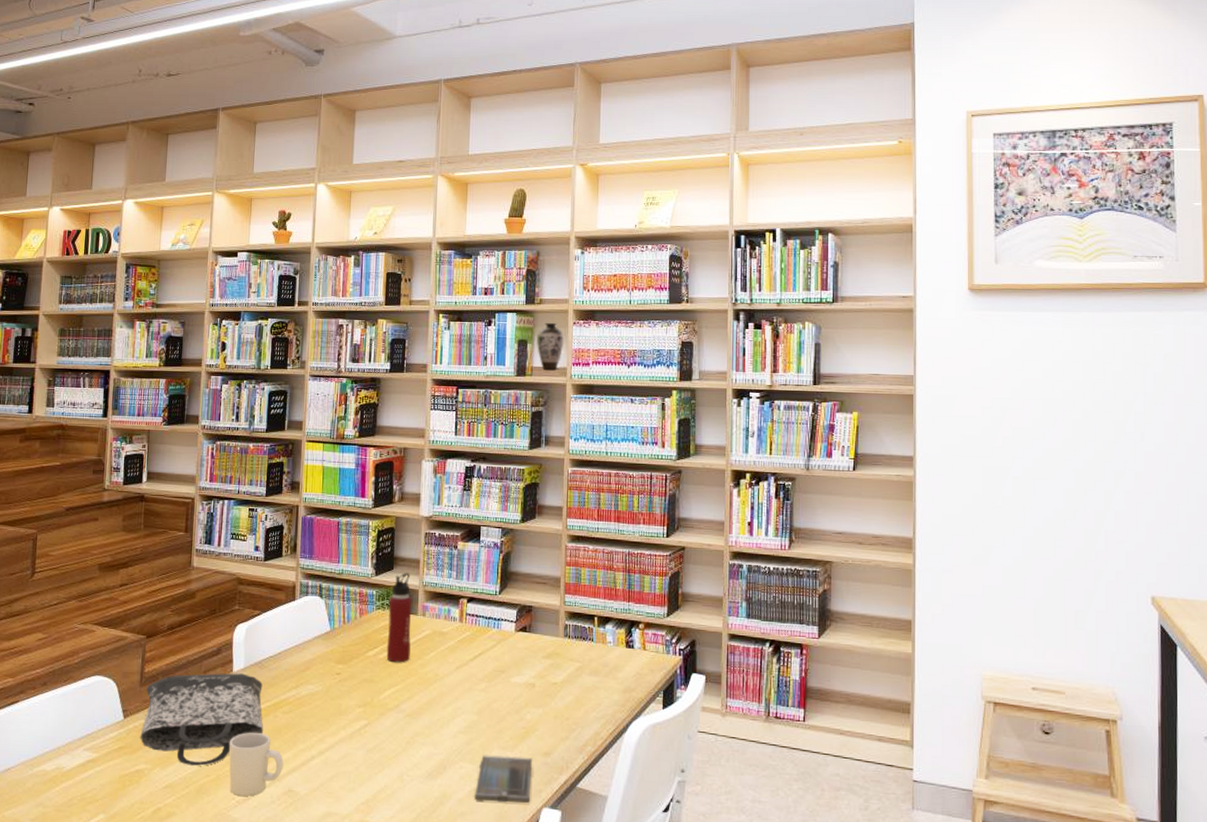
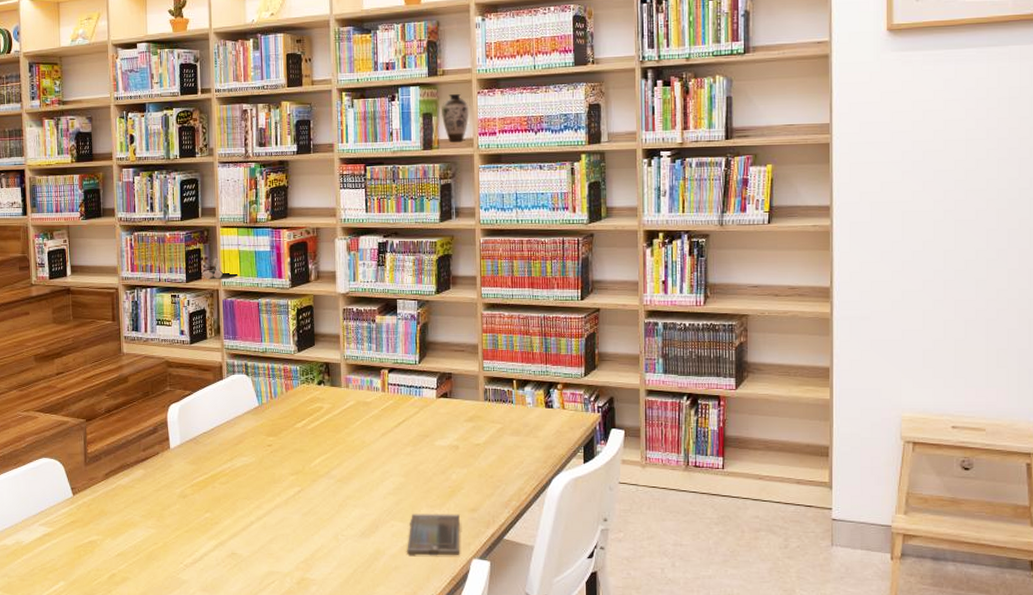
tote bag: present [140,673,264,766] -> none [90,449,204,535]
mug: present [229,732,284,796] -> none [172,502,225,560]
plush toy: none [283,471,321,495] -> present [202,256,239,279]
water bottle: present [386,573,412,662] -> none [312,348,338,432]

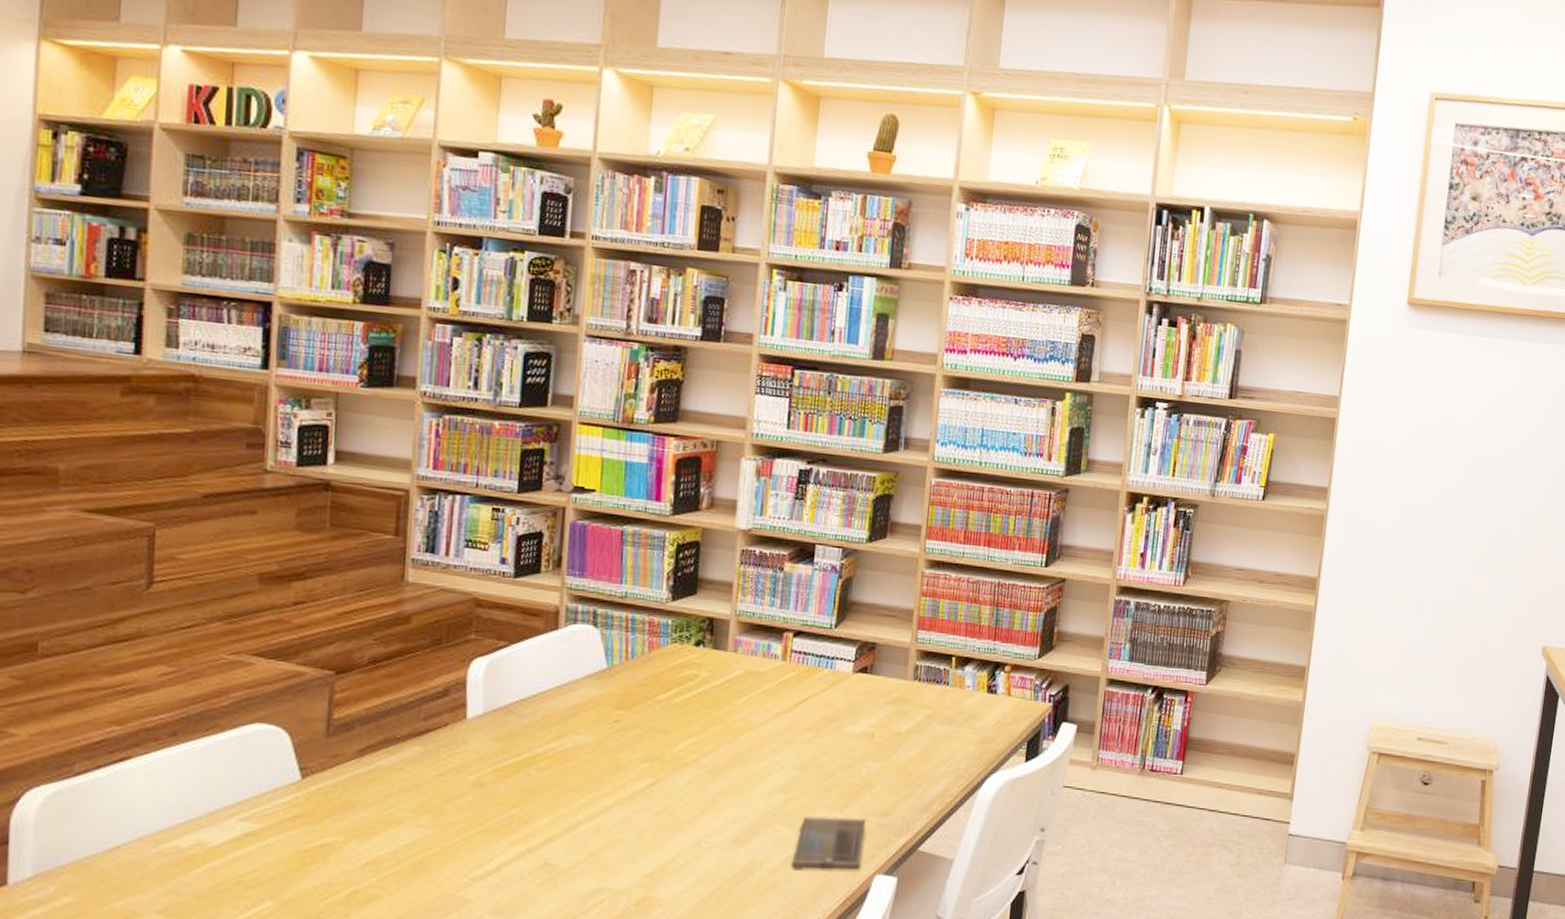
decorative vase: present [442,93,470,144] -> none [901,294,937,358]

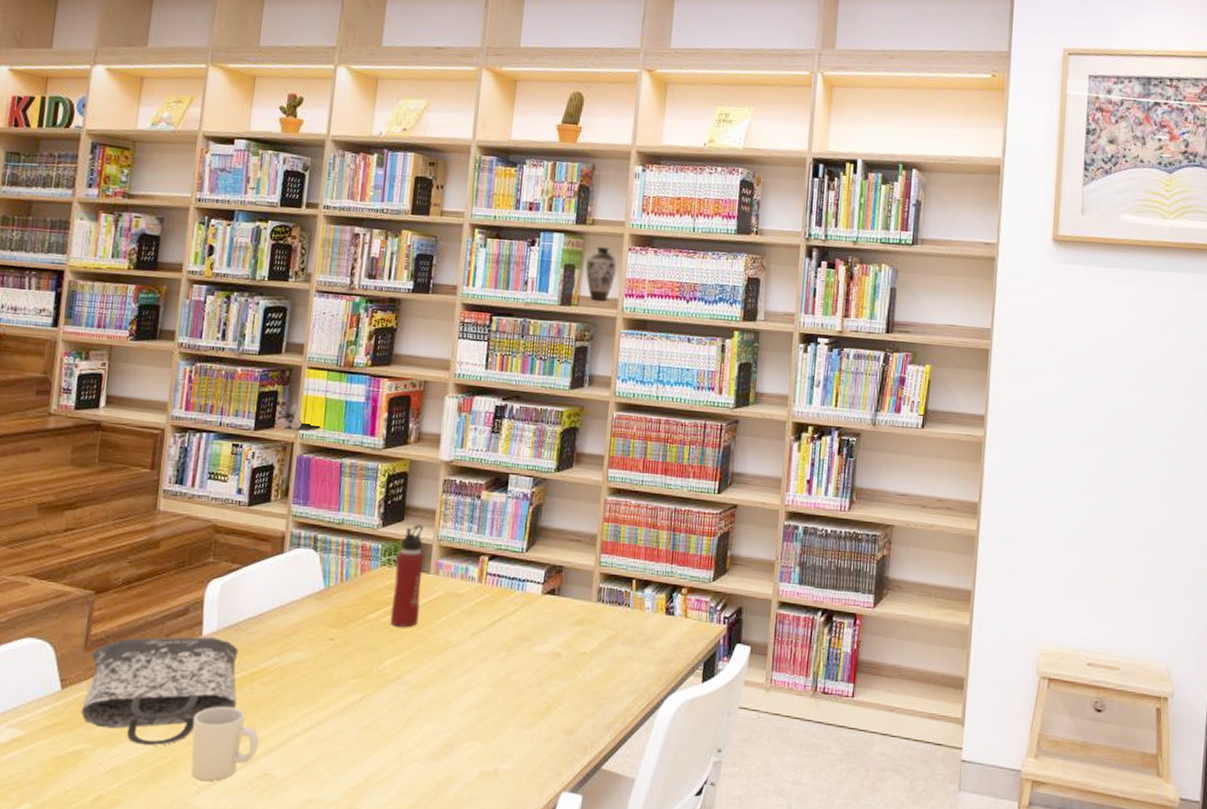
tote bag: none [327,720,511,837] -> present [81,636,239,746]
mug: none [460,793,538,872] -> present [191,706,259,781]
water bottle: none [683,598,721,708] -> present [390,524,425,627]
tablet: present [790,816,866,870] -> none [483,733,553,787]
decorative vase: none [901,294,937,358] -> present [586,246,618,303]

